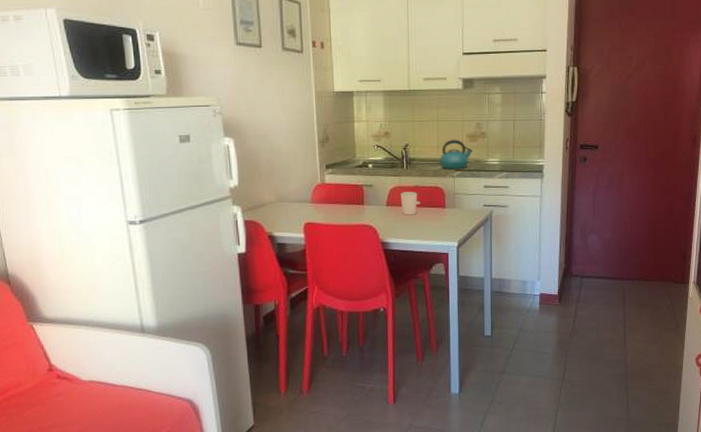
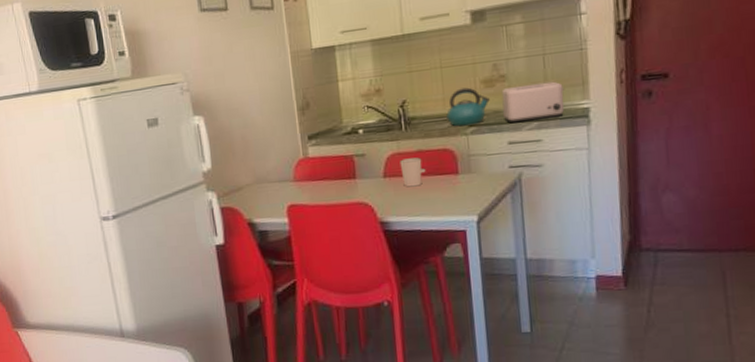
toaster: none [482,142,527,172] -> present [501,81,565,124]

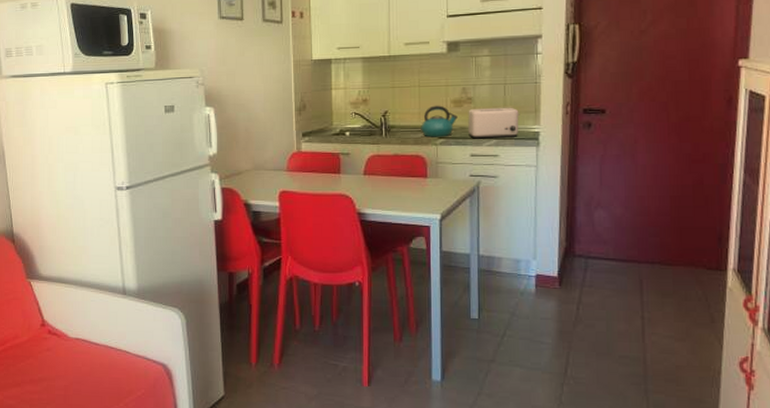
cup: present [400,157,426,188] -> none [378,160,400,185]

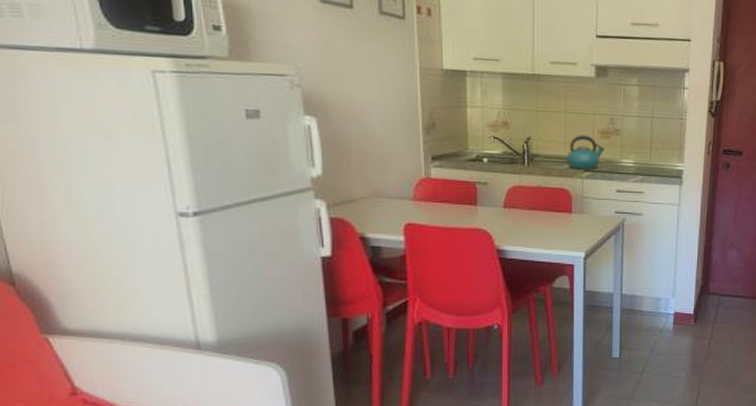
toaster: present [468,107,520,139] -> none [615,141,666,175]

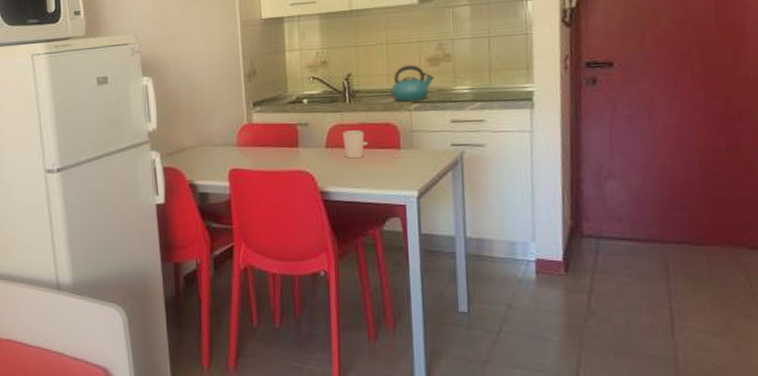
cup: none [520,192,543,220] -> present [342,130,368,159]

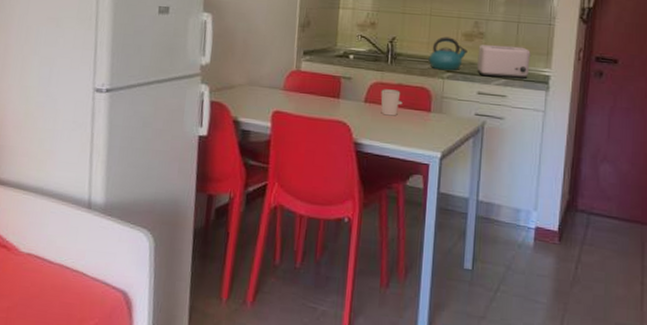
toaster: none [446,63,509,102] -> present [477,44,532,80]

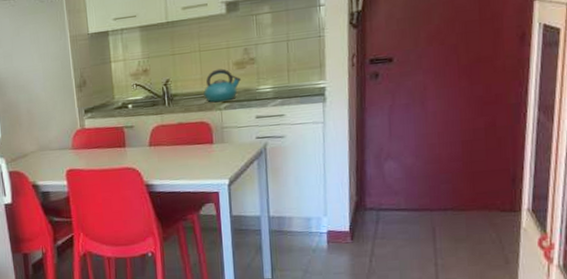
cup: present [380,89,403,116] -> none [163,129,186,155]
toaster: present [477,44,532,80] -> none [251,64,305,100]

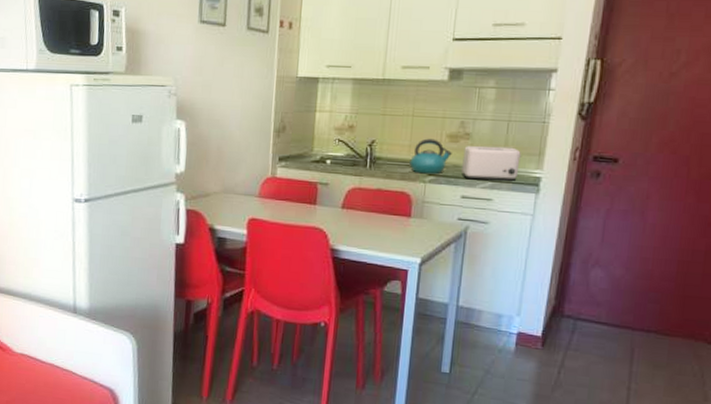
toaster: none [251,64,305,100] -> present [461,145,522,182]

